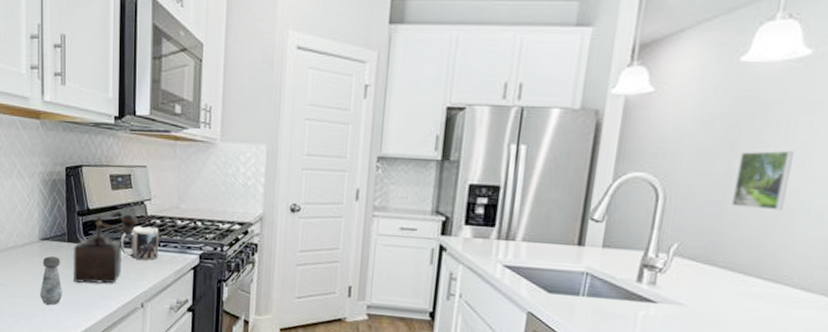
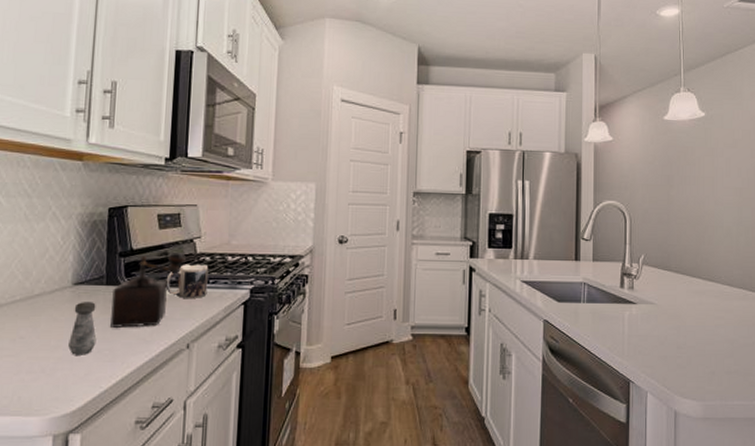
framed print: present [732,150,794,211] -> none [674,182,706,227]

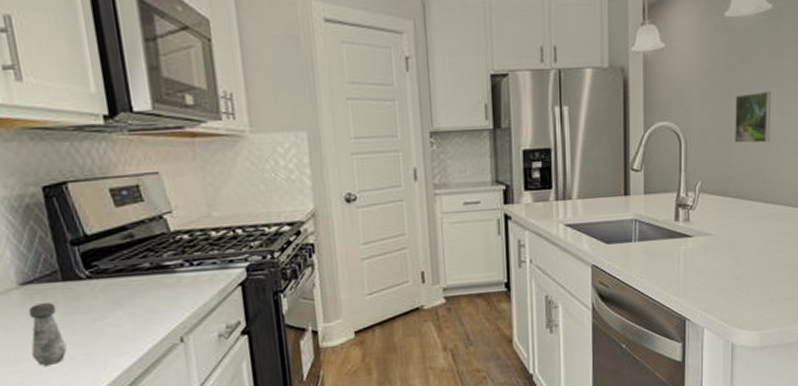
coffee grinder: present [110,251,186,329] -> none [71,232,158,330]
mug: present [166,264,209,298] -> none [138,243,194,286]
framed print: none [674,182,706,227] -> present [735,90,771,143]

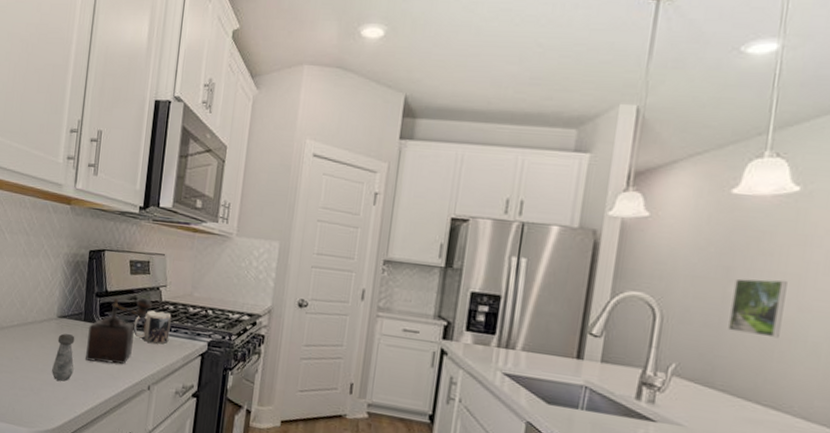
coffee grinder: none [71,232,158,330] -> present [85,297,152,364]
mug: none [138,243,194,286] -> present [133,310,172,344]

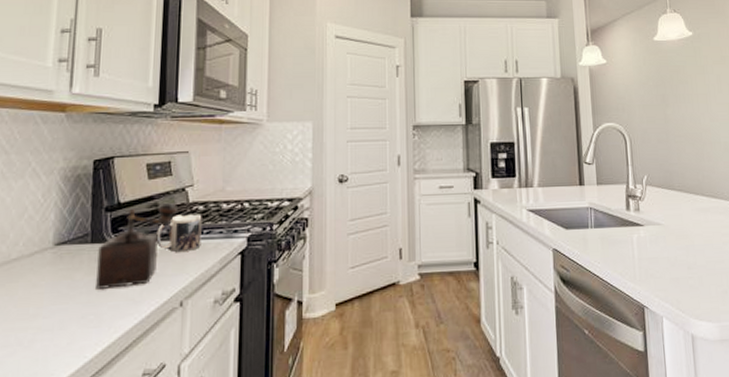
salt shaker: present [52,333,75,381] -> none [49,263,81,323]
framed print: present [728,278,787,339] -> none [670,100,704,144]

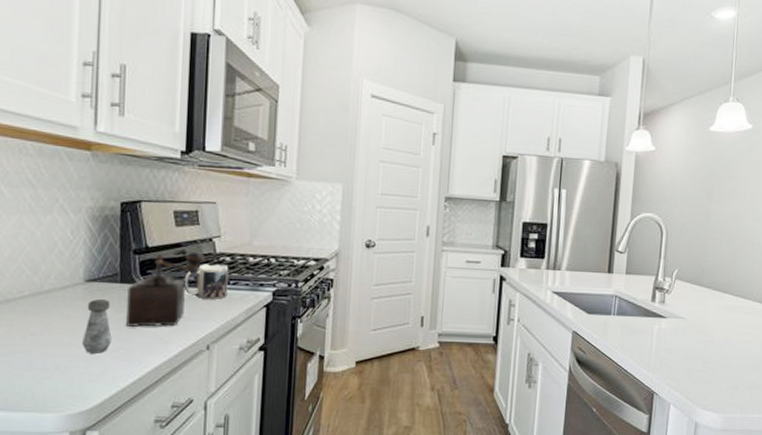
salt shaker: none [49,263,81,323] -> present [82,299,112,354]

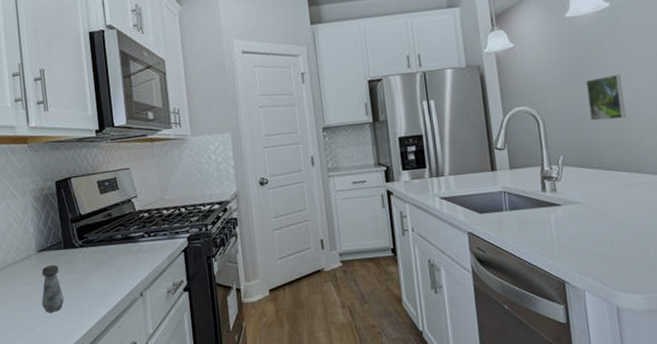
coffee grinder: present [126,250,205,328] -> none [69,212,127,286]
mug: present [184,263,229,299] -> none [113,220,151,253]
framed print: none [711,197,747,243] -> present [586,74,626,121]

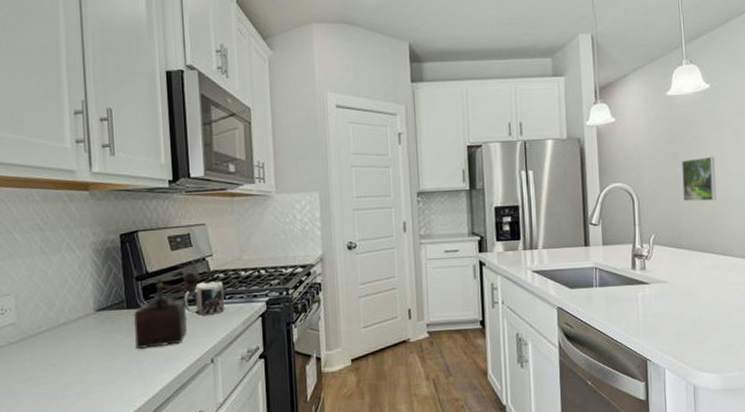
salt shaker: present [41,265,65,313] -> none [98,326,125,378]
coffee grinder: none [69,212,127,286] -> present [133,271,200,350]
mug: none [113,220,151,253] -> present [184,281,225,315]

